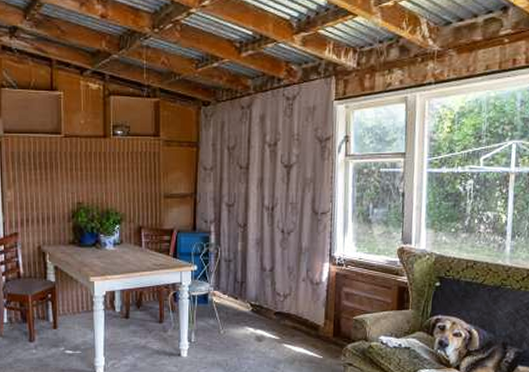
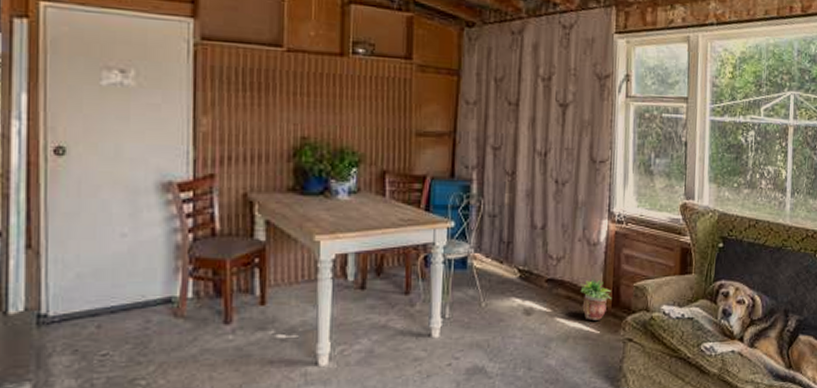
potted plant: none [305,311,333,347] -> present [580,278,612,320]

